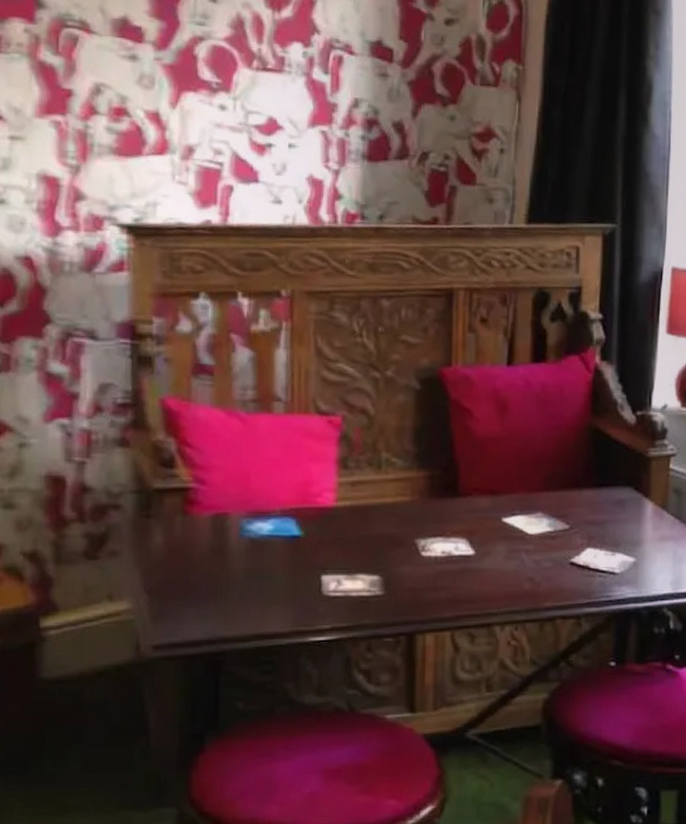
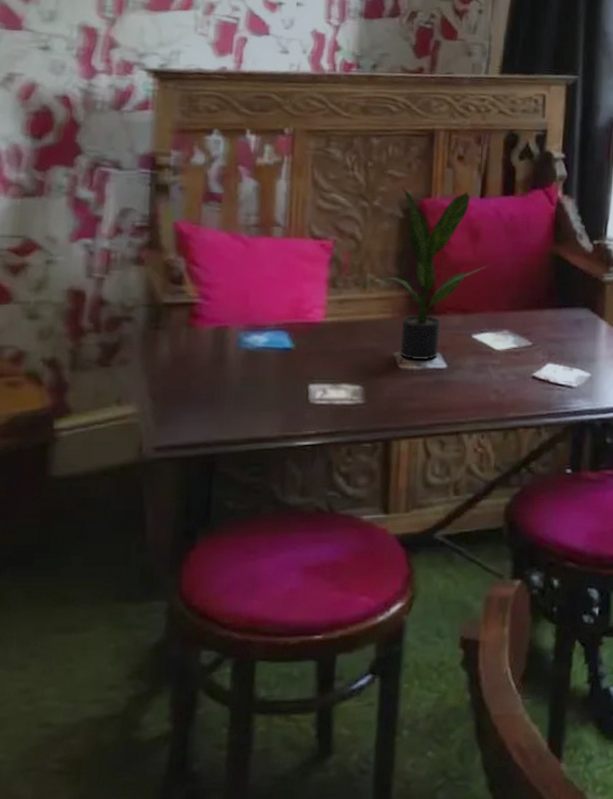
potted plant: none [401,354,517,547] -> present [384,187,488,361]

